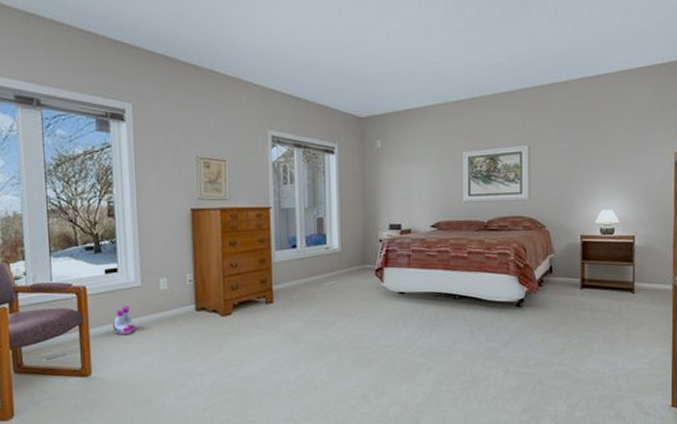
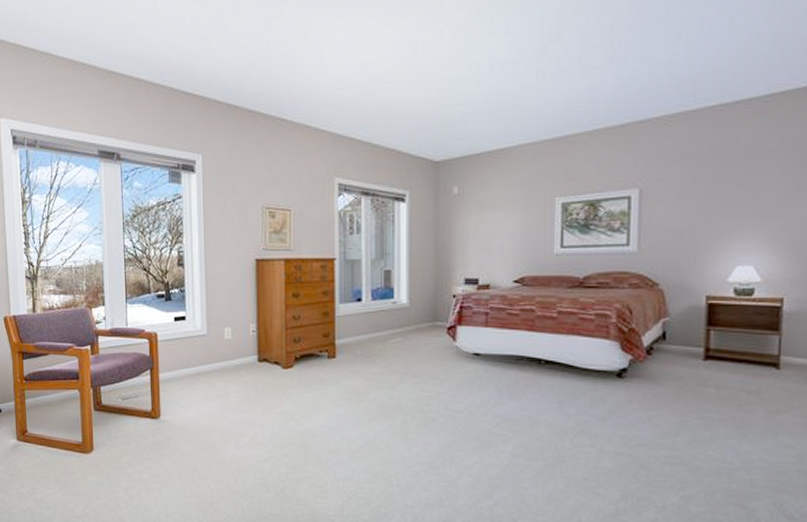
boots: present [112,306,136,336] -> none [180,353,201,382]

